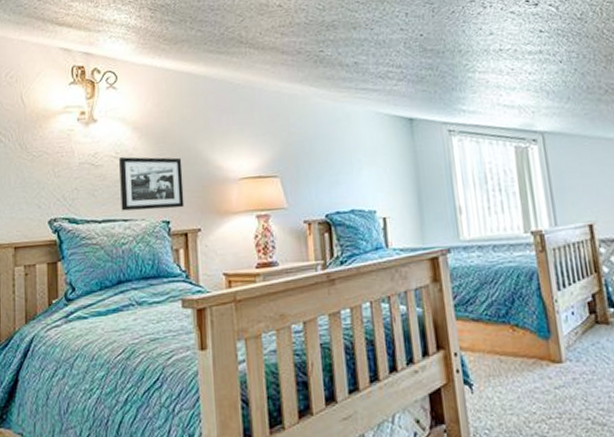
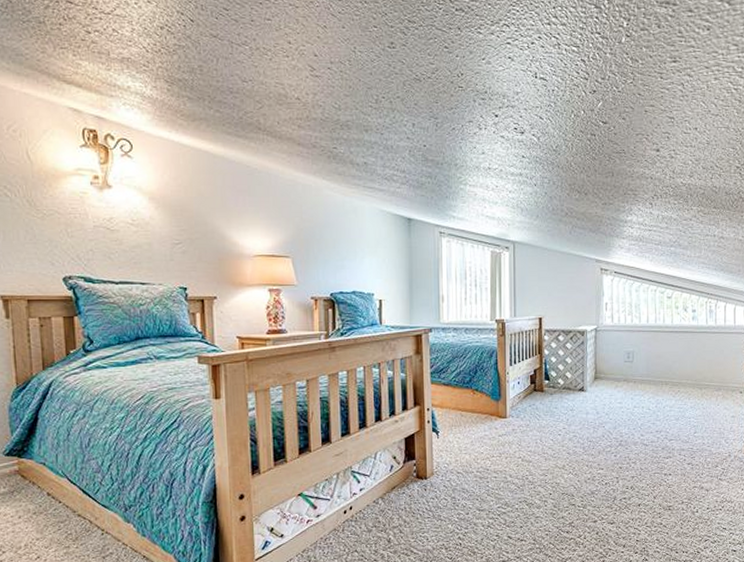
picture frame: present [119,157,184,211] -> none [136,225,201,277]

